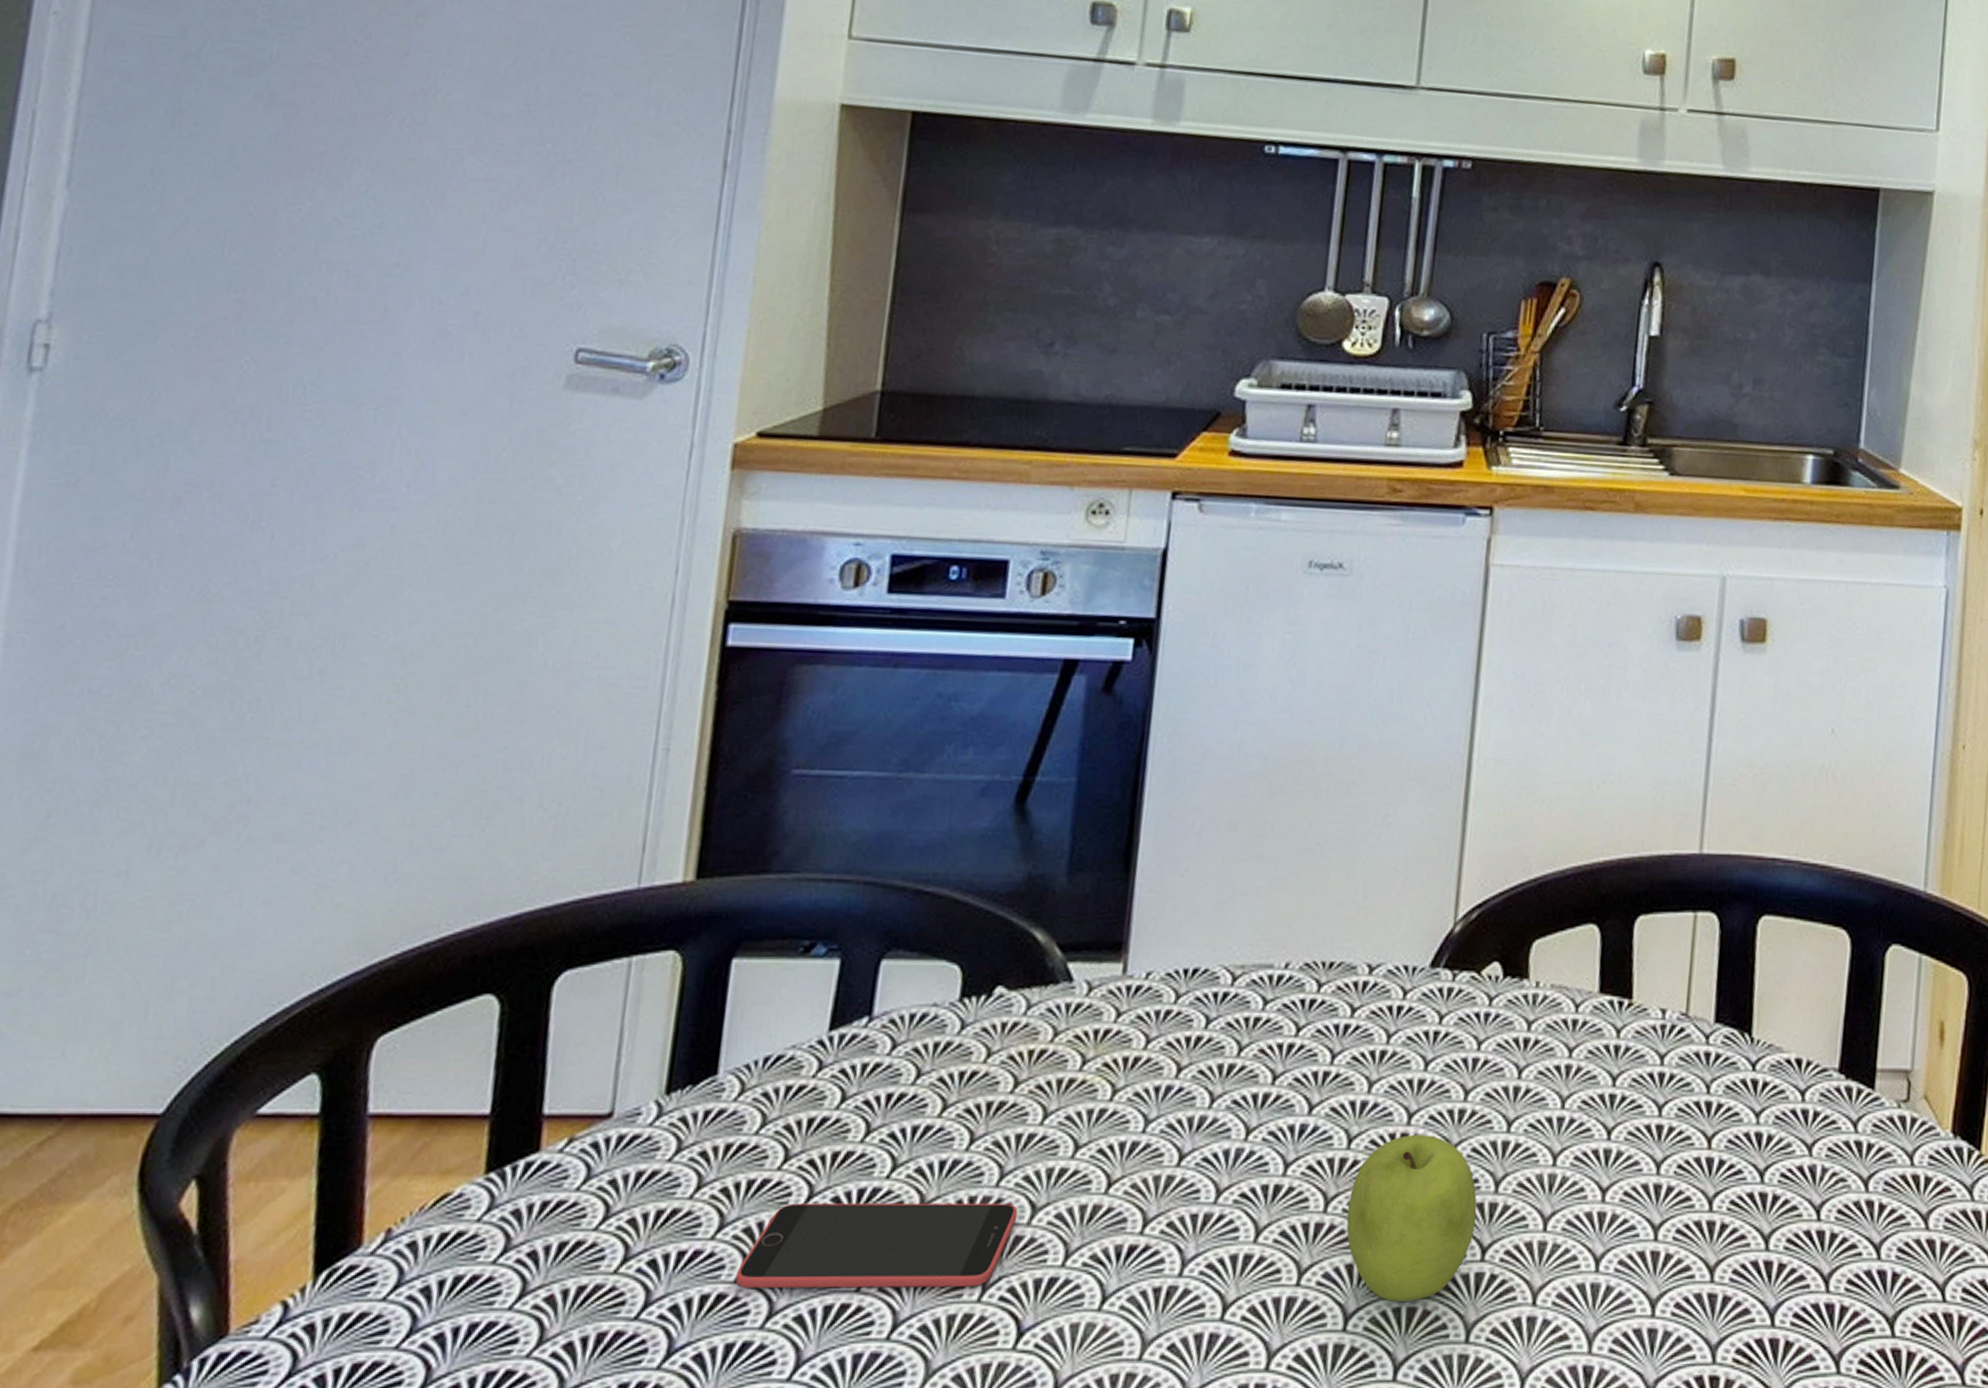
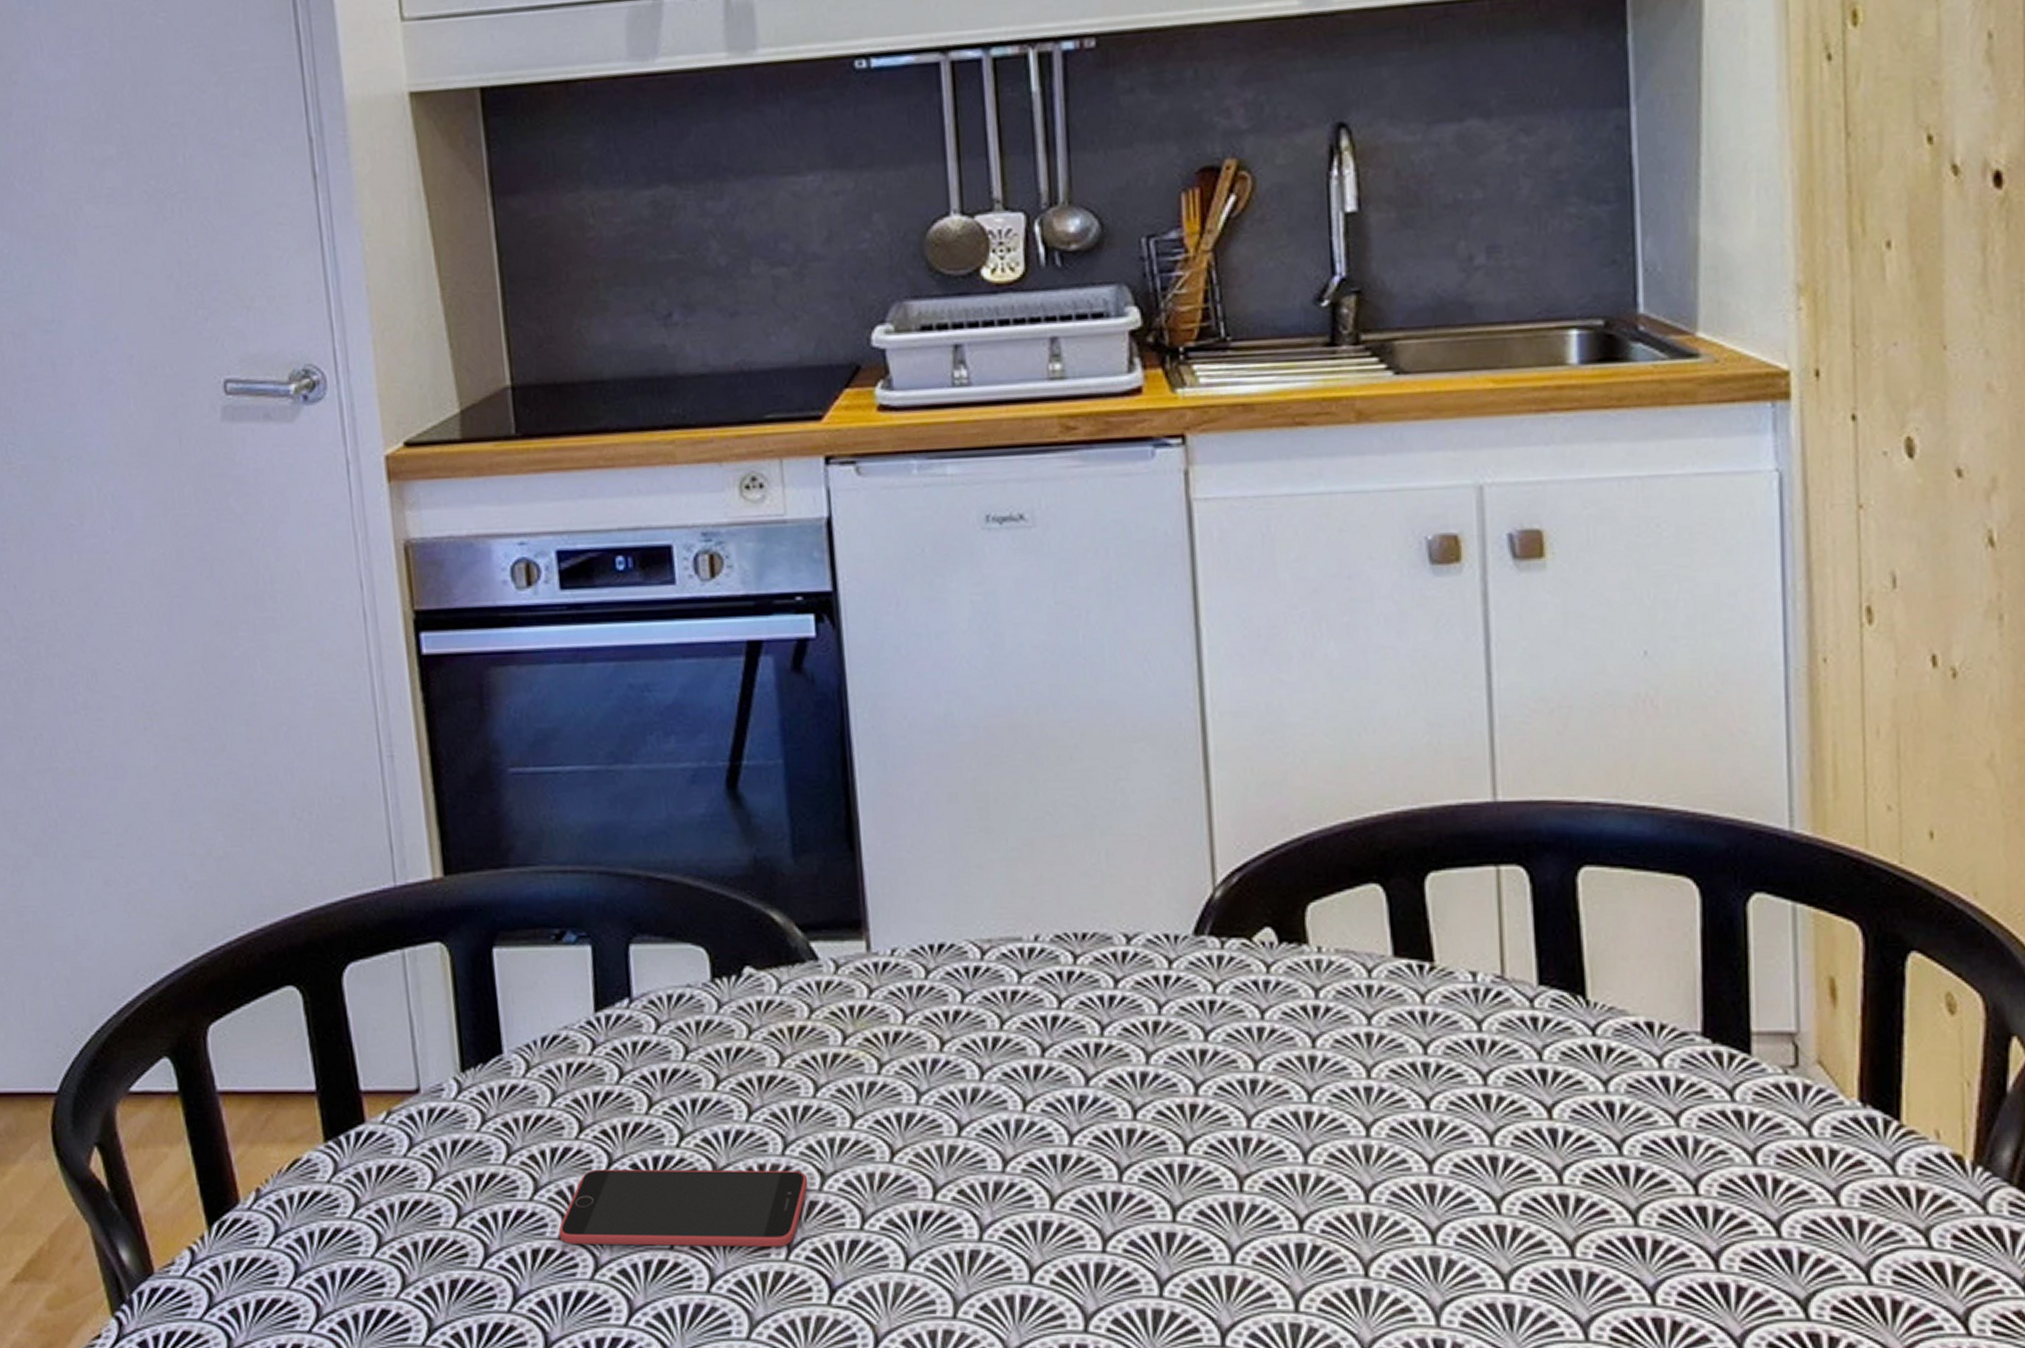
fruit: present [1346,1134,1477,1303] -> none [1144,1104,1288,1271]

